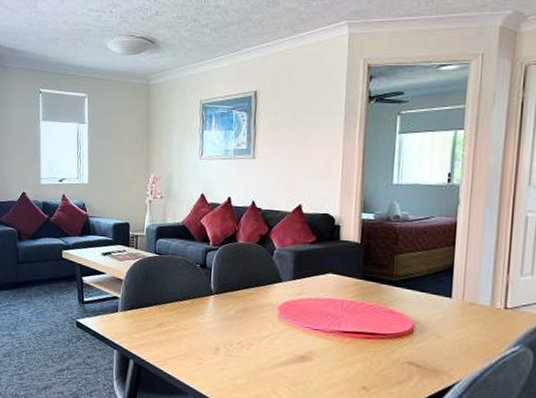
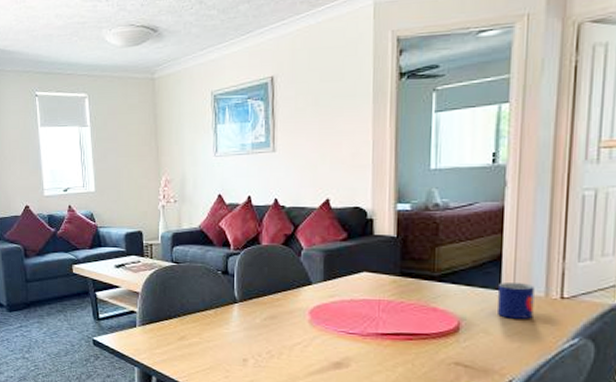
mug: none [448,291,482,326] -> present [497,283,535,319]

